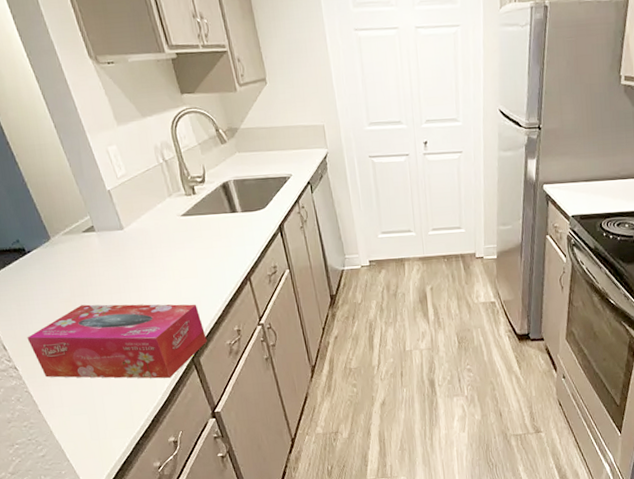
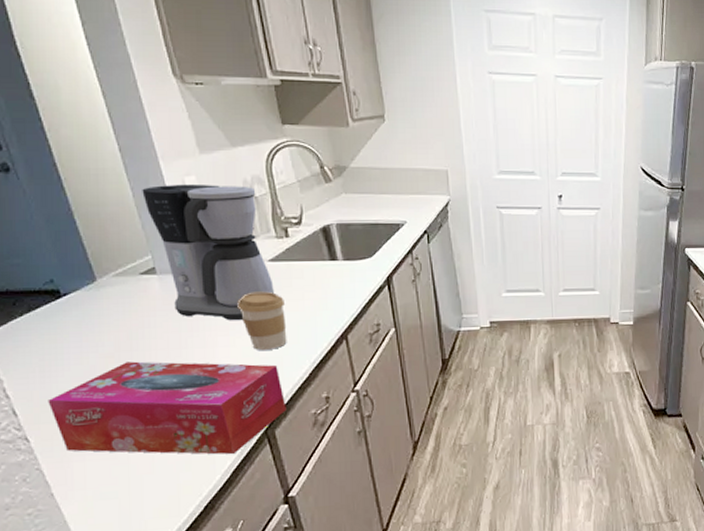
coffee maker: none [76,151,188,268] -> present [142,184,274,320]
coffee cup: none [160,242,203,292] -> present [237,291,287,350]

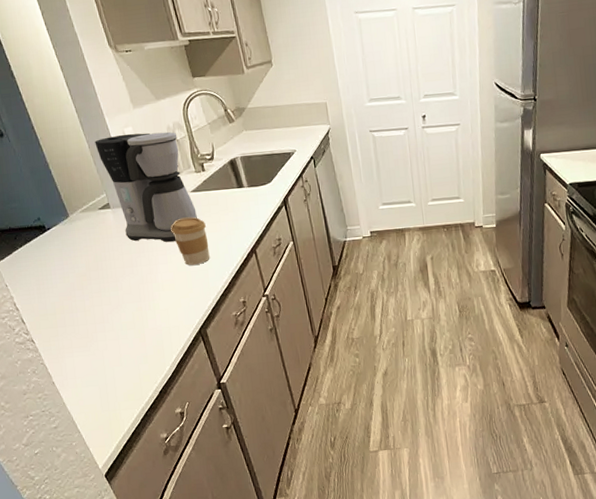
tissue box: present [48,361,286,455] -> none [44,276,214,350]

